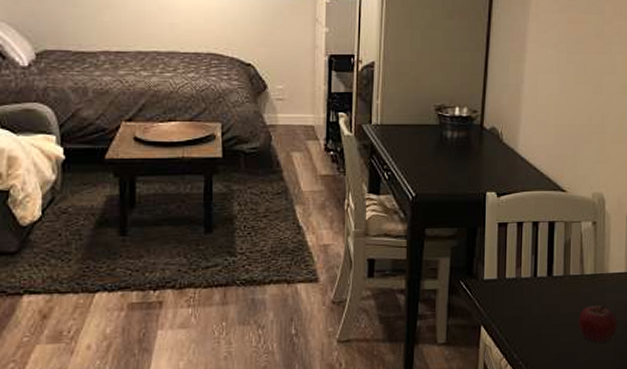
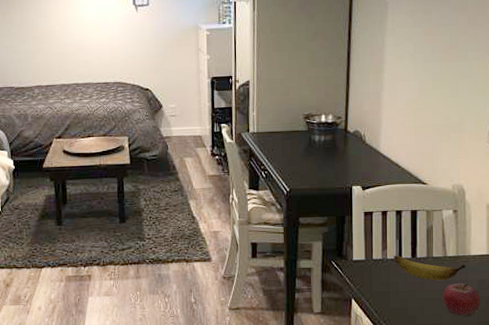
banana: none [528,274,604,303] -> present [394,256,466,281]

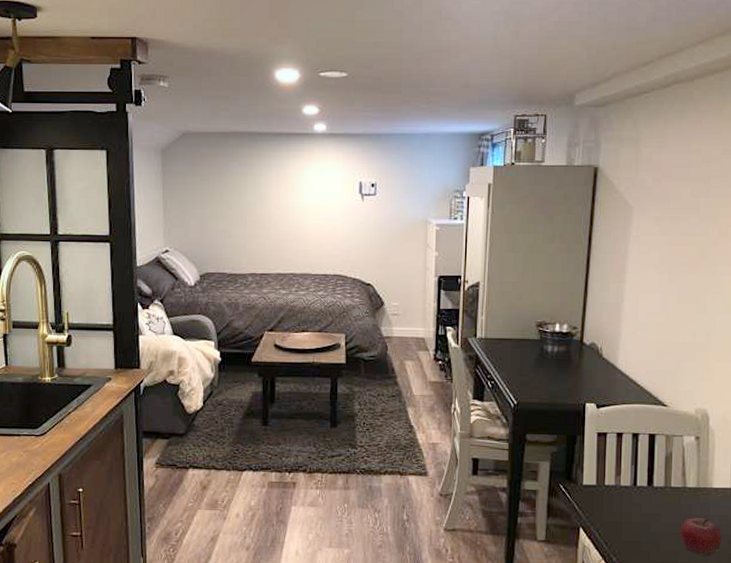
banana: present [394,256,466,281] -> none [628,483,707,514]

